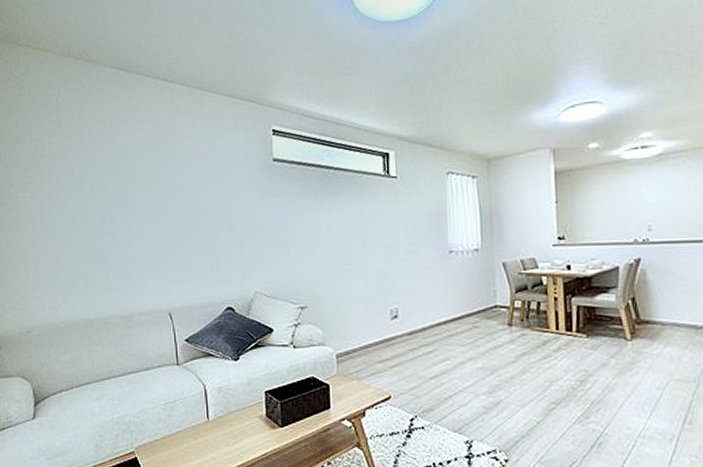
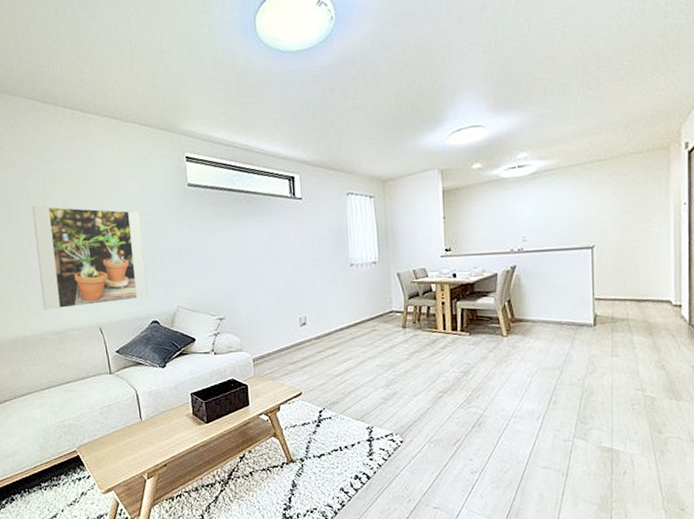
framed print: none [107,179,223,291] -> present [32,206,148,310]

